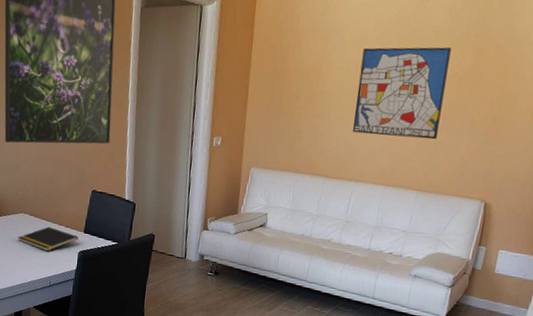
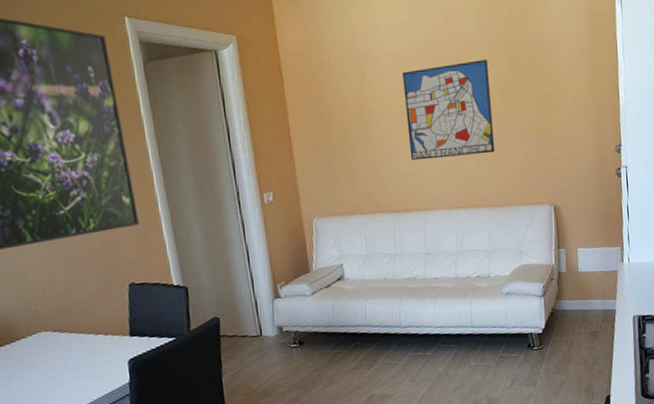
notepad: present [18,226,78,252] -> none [42,339,124,371]

